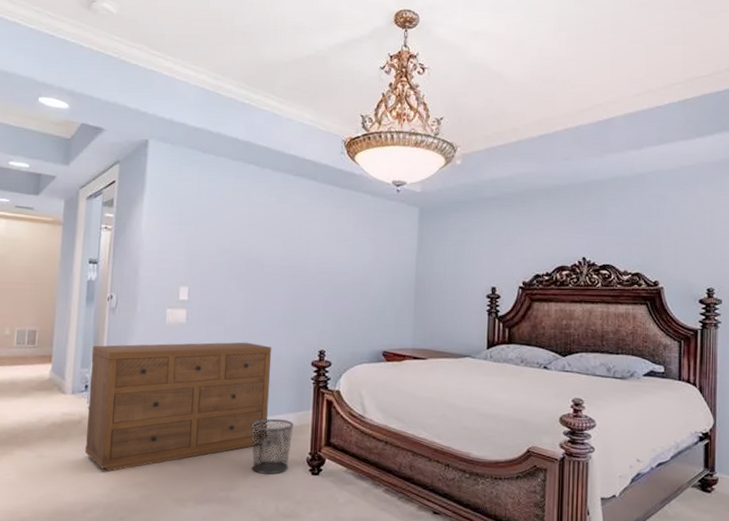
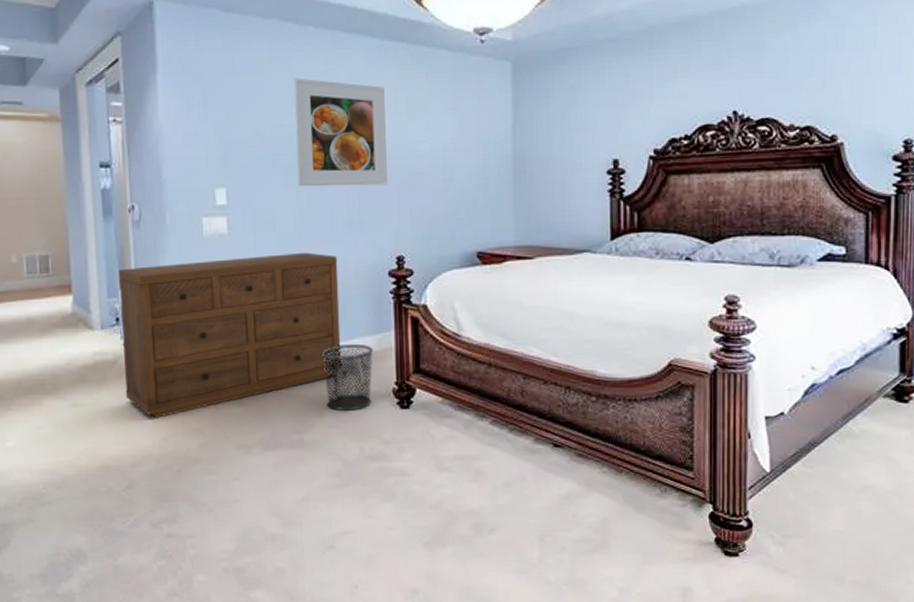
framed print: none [247,206,321,294] -> present [294,78,387,187]

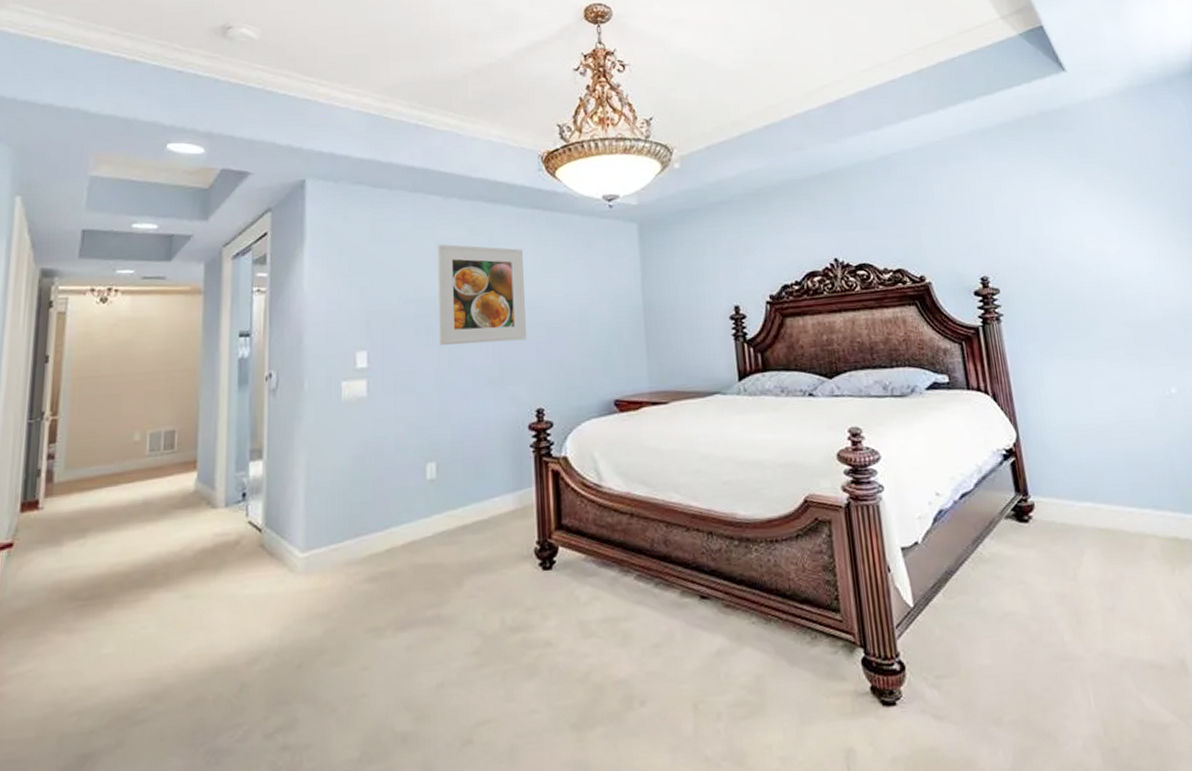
dresser: present [118,252,342,418] -> none [246,410,482,604]
waste bin: present [321,343,373,411] -> none [460,502,514,579]

